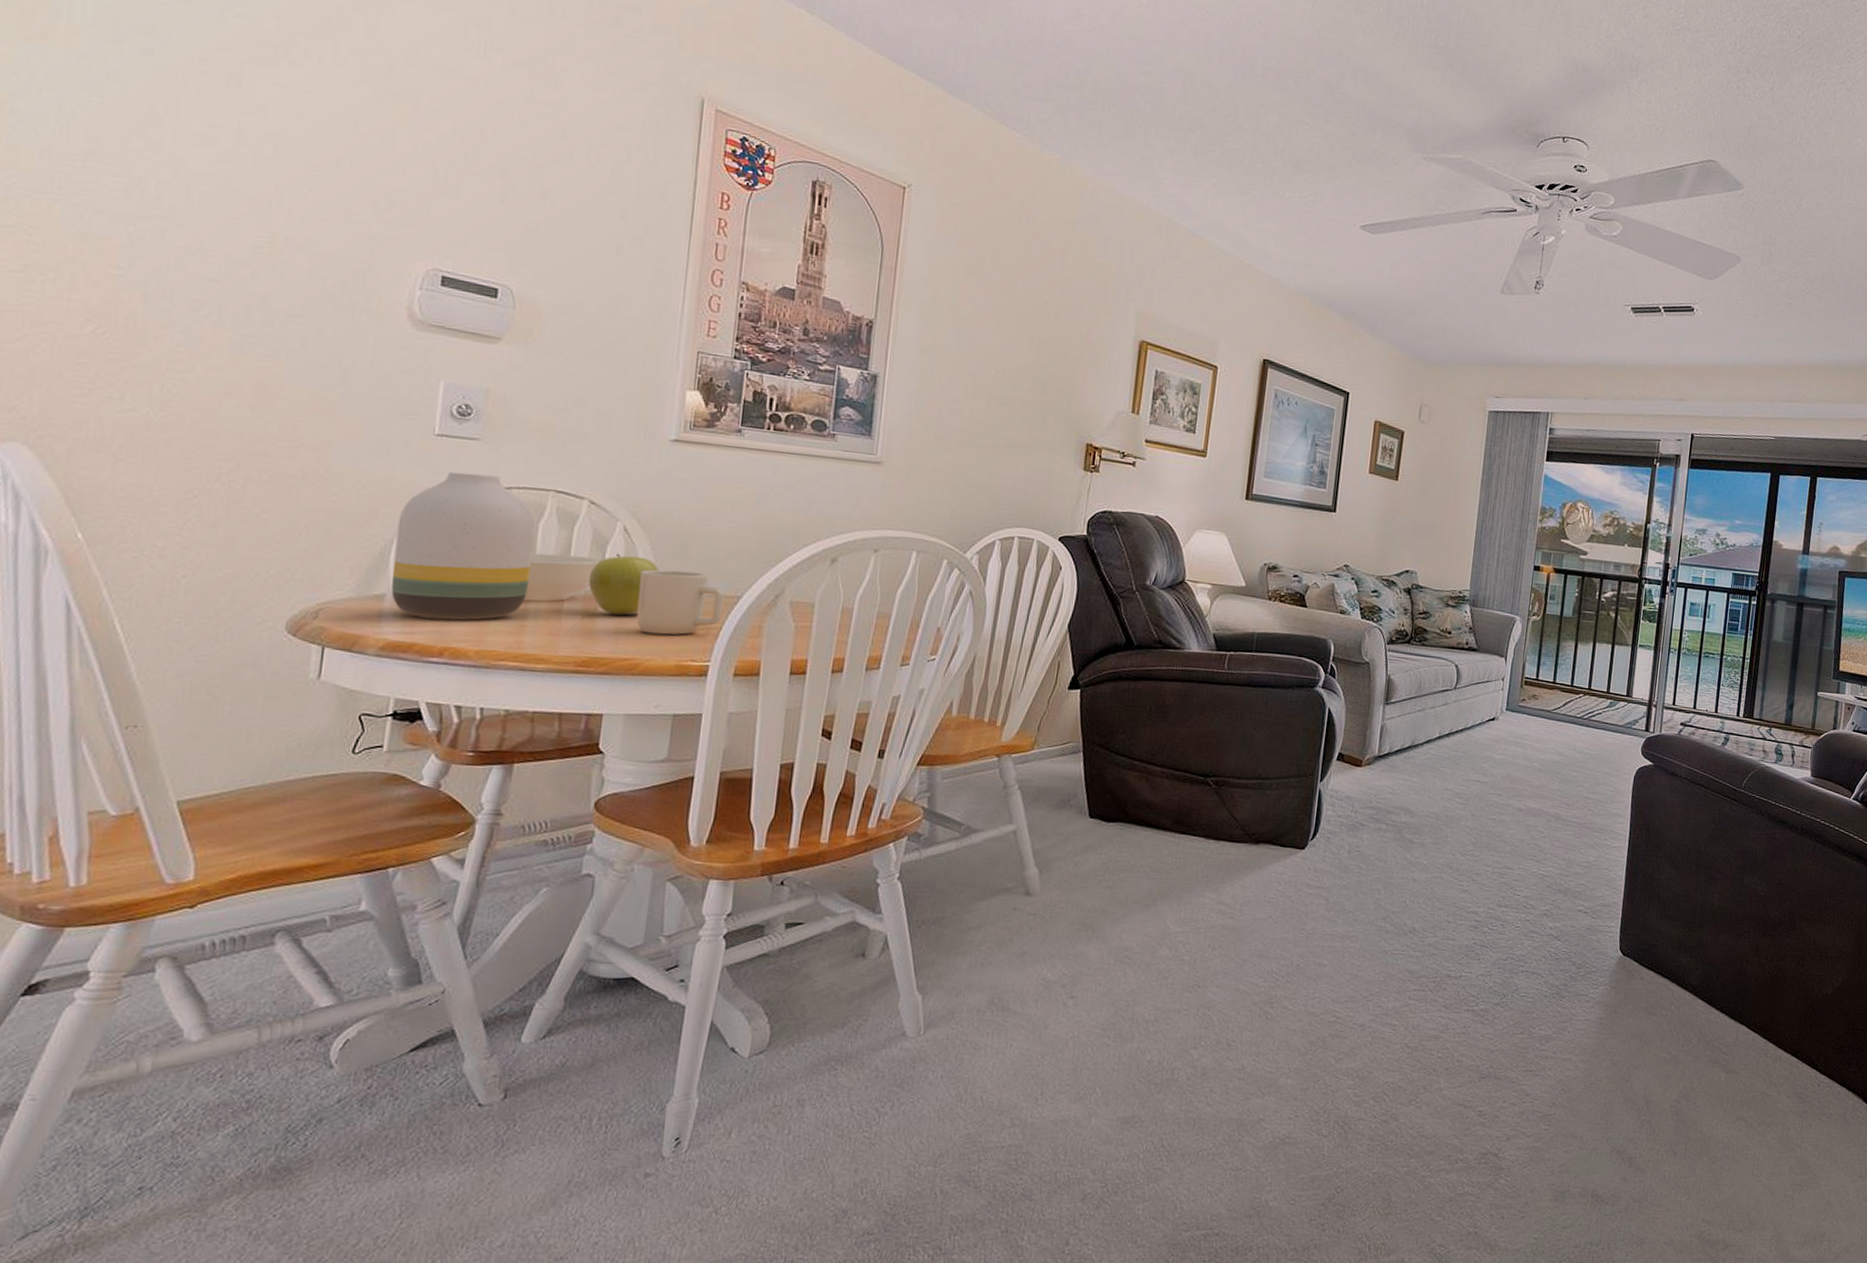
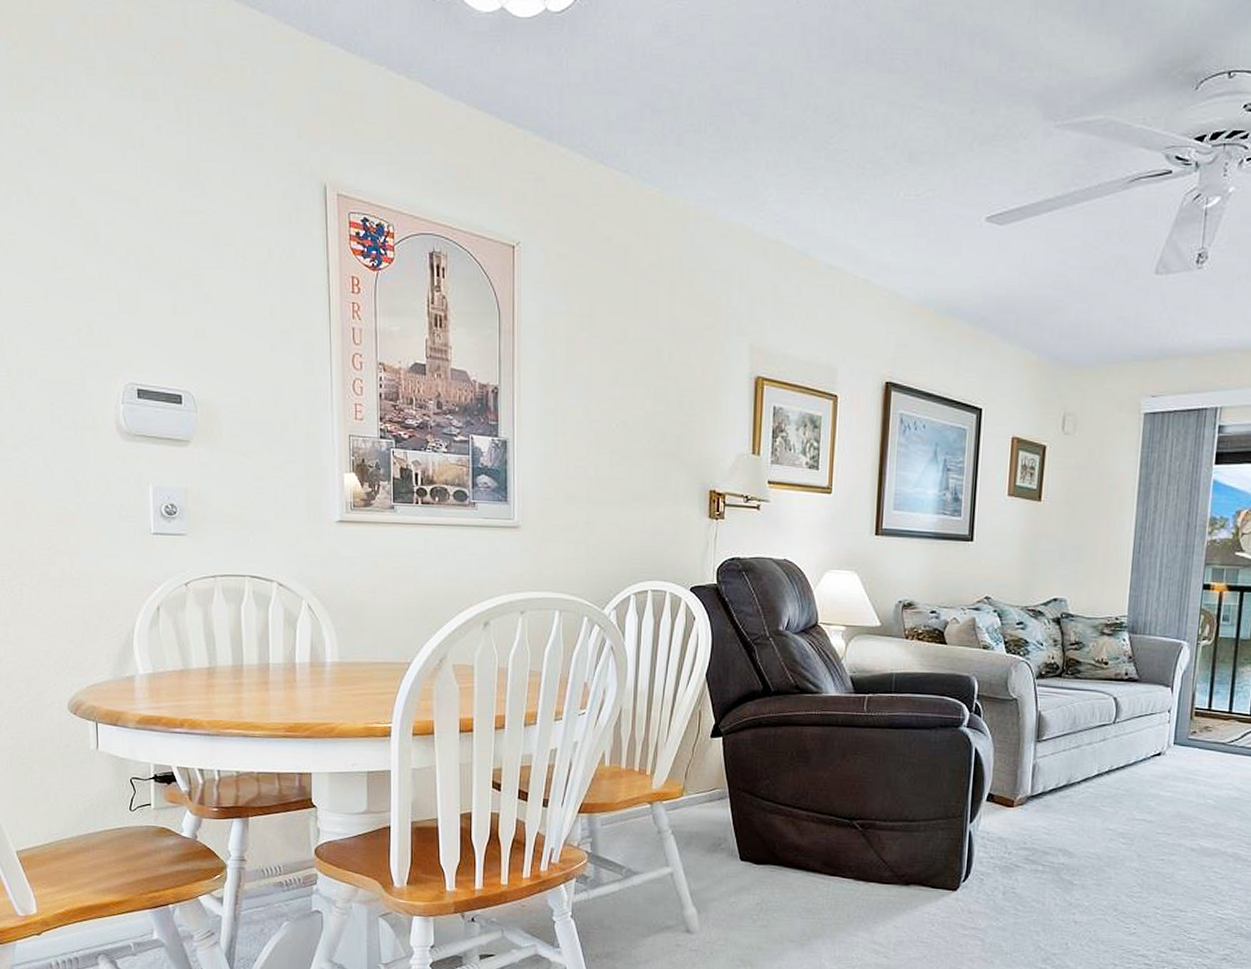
vase: present [391,471,536,620] -> none [135,565,241,696]
bowl: present [523,552,602,602] -> none [237,632,294,676]
fruit: present [588,553,659,615] -> none [285,629,341,685]
mug: present [636,569,724,635] -> none [327,641,398,701]

